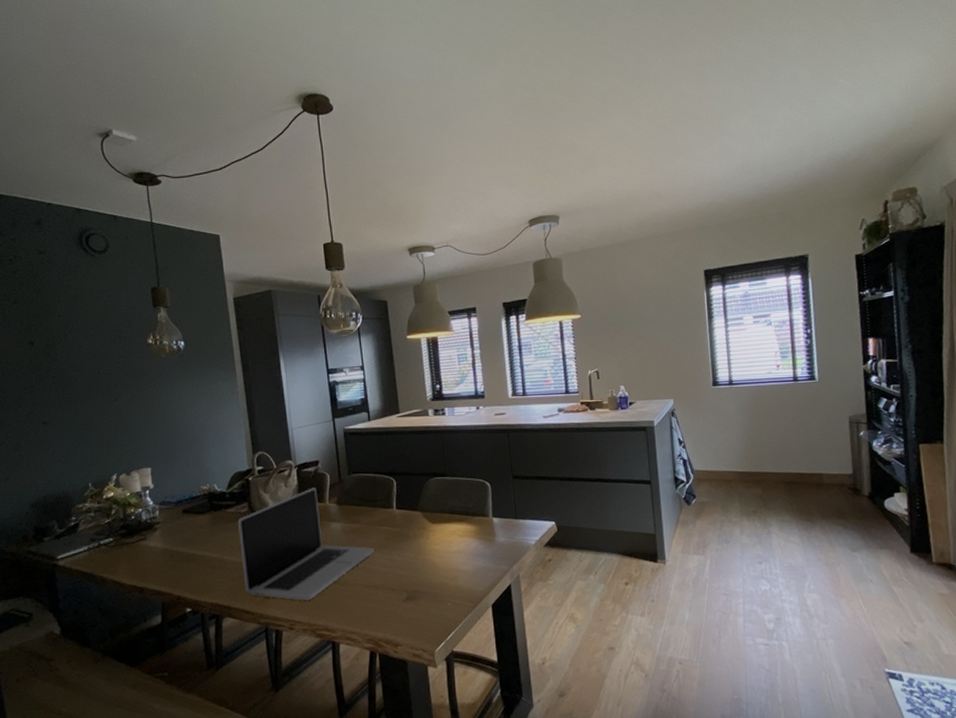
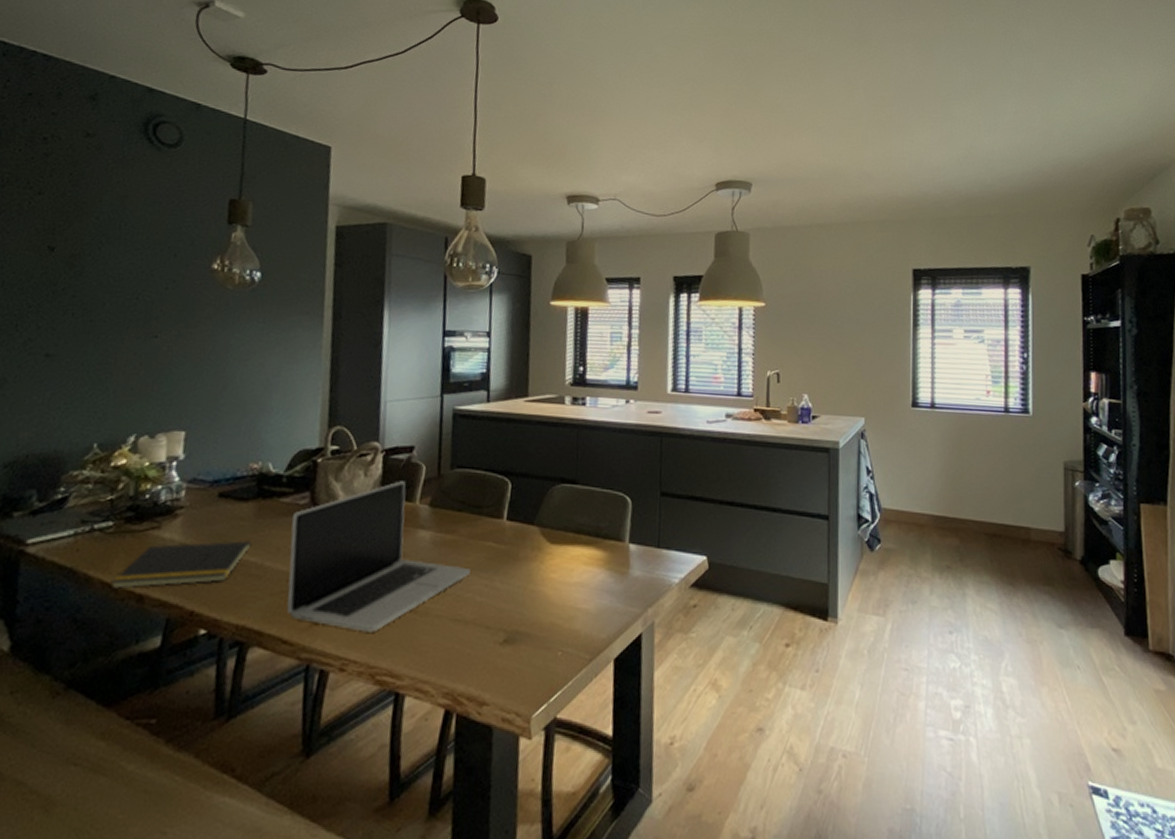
notepad: none [119,542,212,585] -> present [111,540,252,589]

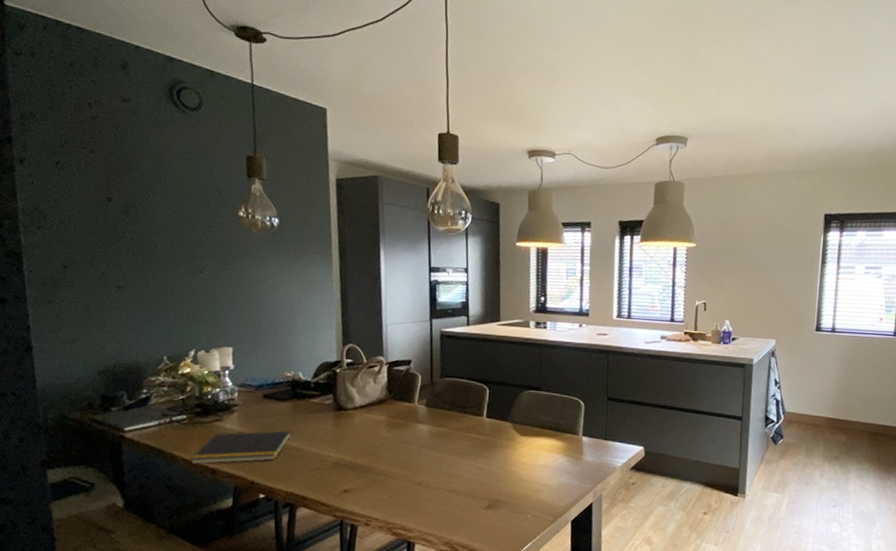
laptop: present [286,481,470,632] -> none [320,387,460,499]

